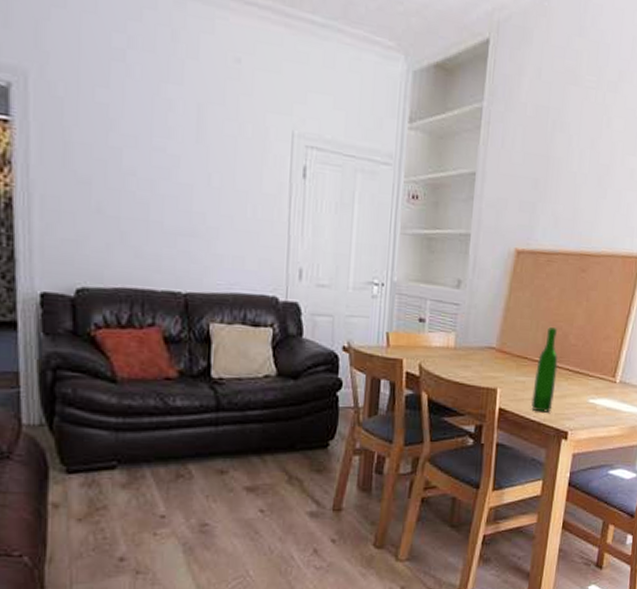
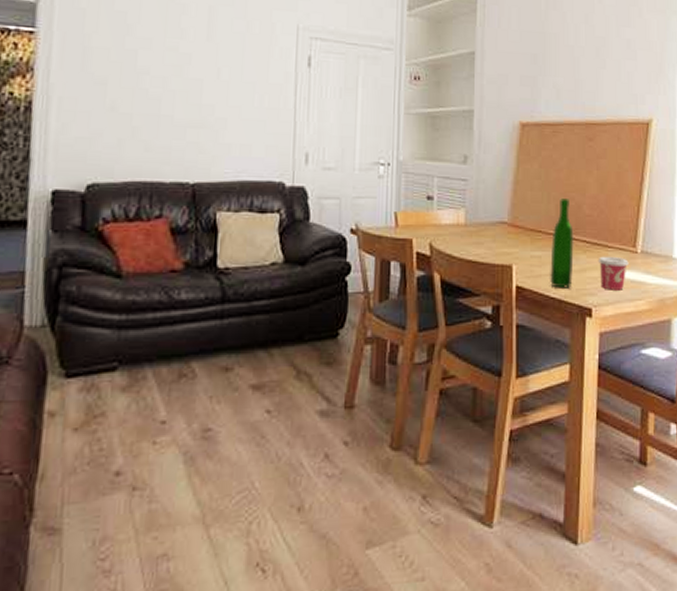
cup: none [578,384,607,417] -> present [597,256,629,290]

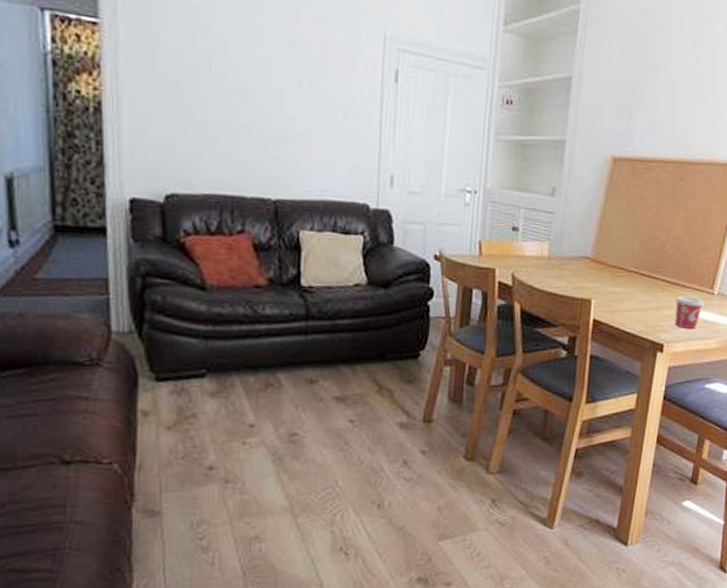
wine bottle: present [549,198,574,288] -> none [625,237,655,325]

